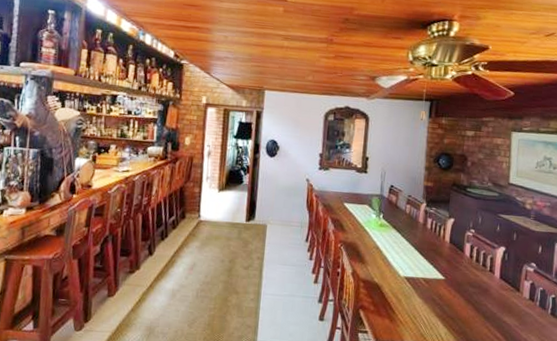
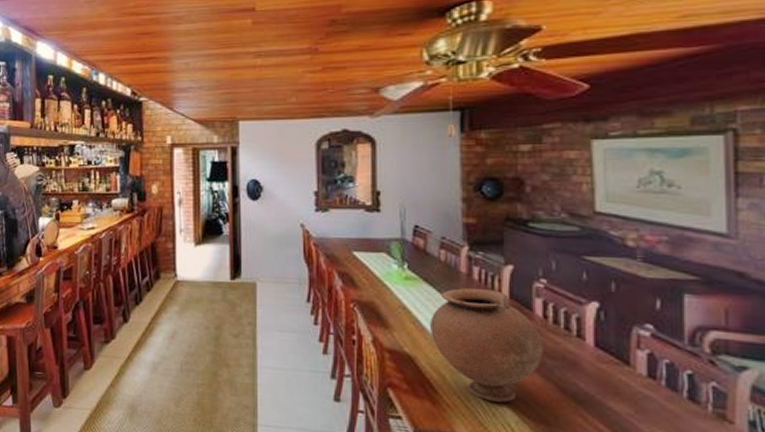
vase: none [394,234,468,319] -> present [430,288,543,402]

